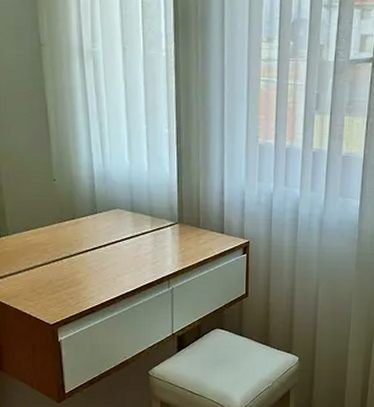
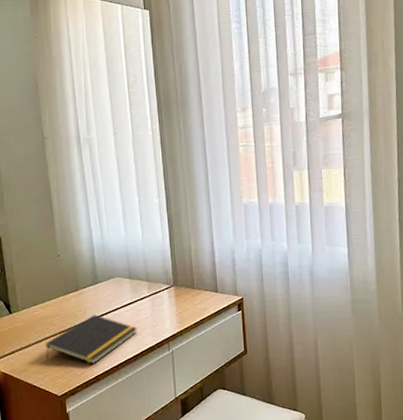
notepad: none [37,246,138,296] -> present [45,315,138,364]

